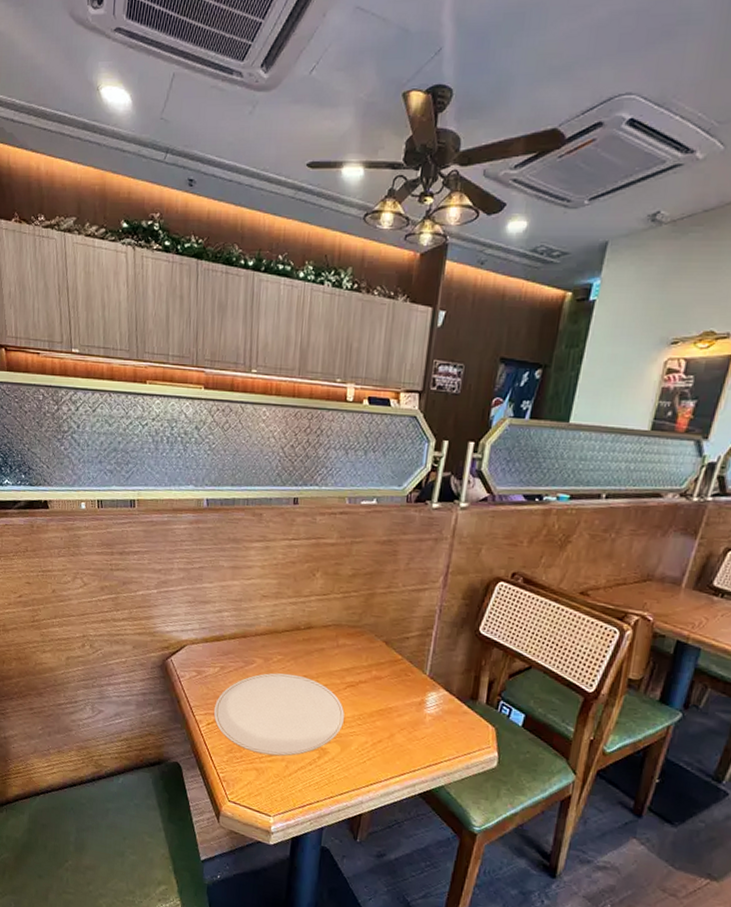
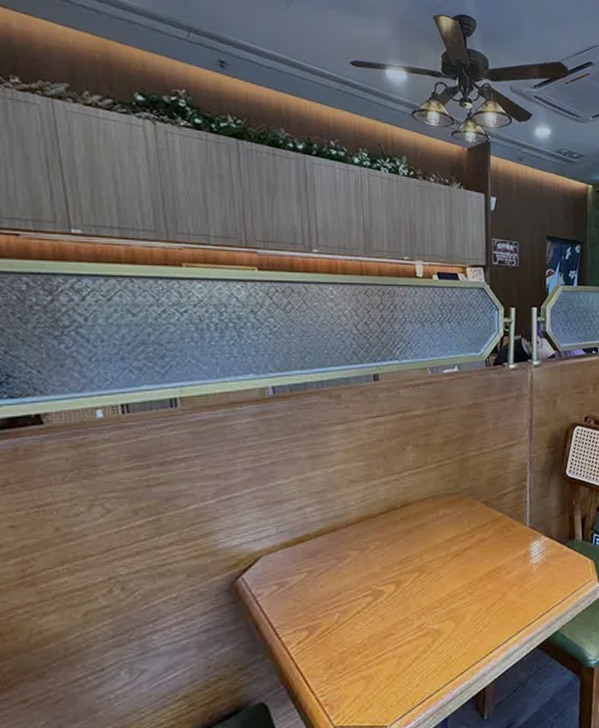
plate: present [213,673,345,757] -> none [304,558,454,660]

